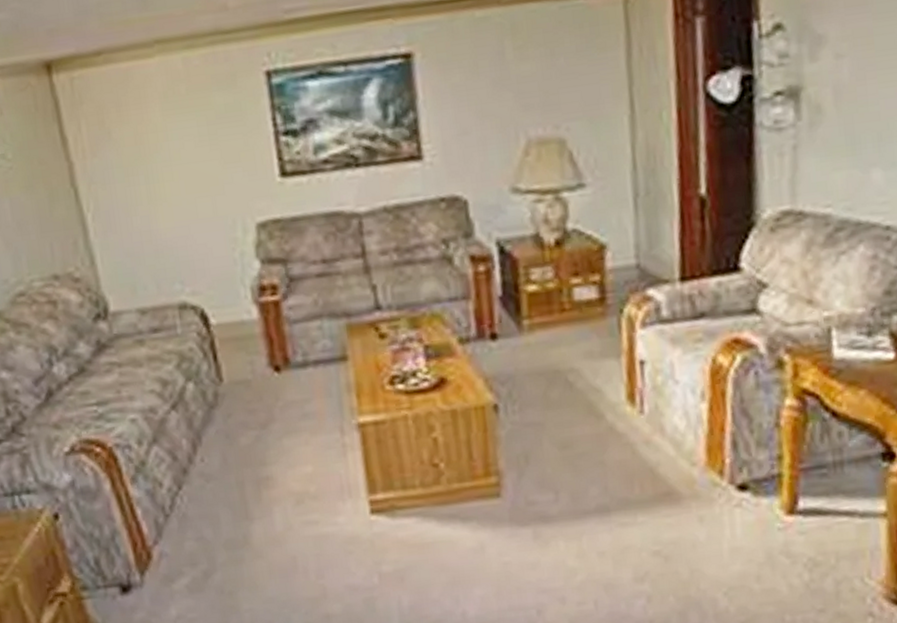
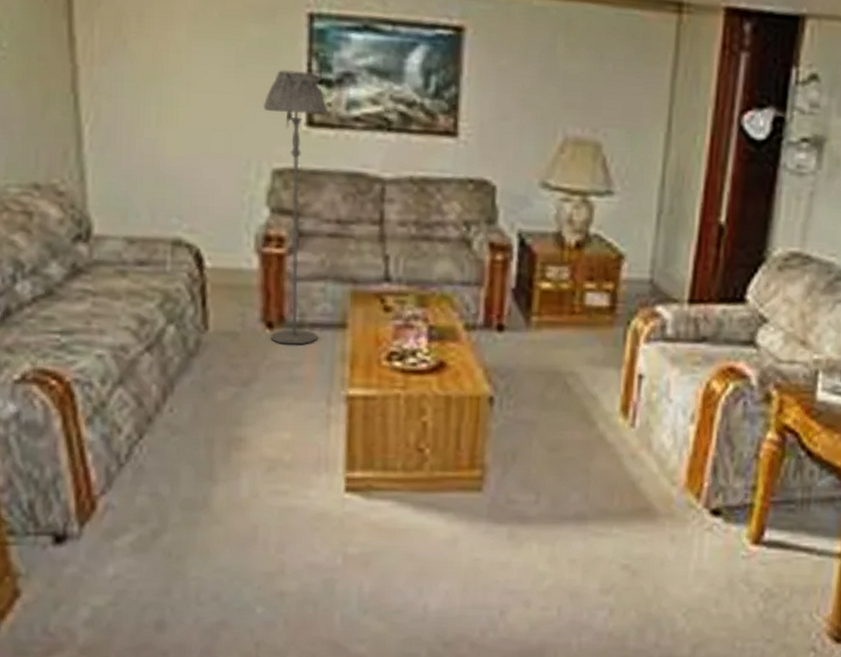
floor lamp: none [239,126,322,385] -> present [264,70,327,345]

